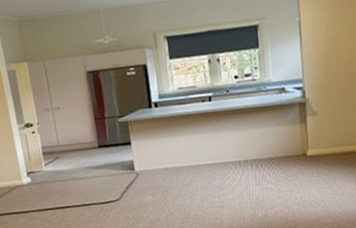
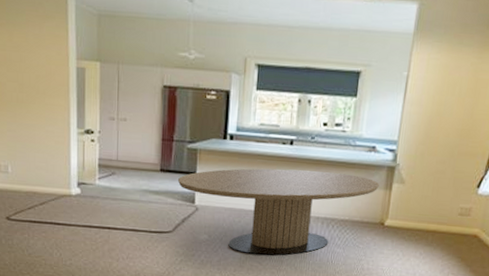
dining table: none [116,116,295,206] -> present [178,168,379,256]

